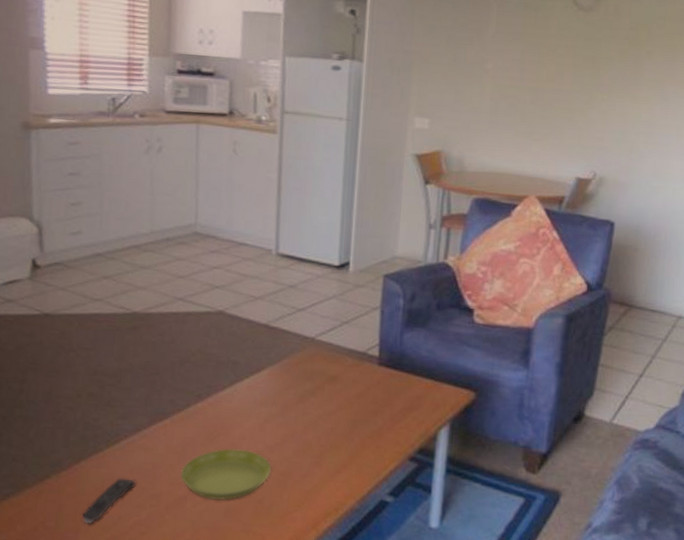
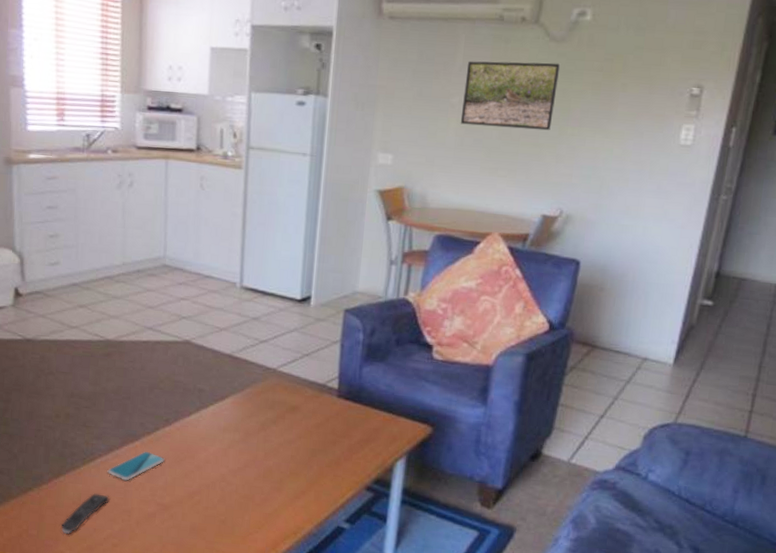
smartphone: none [134,429,197,463] -> present [107,451,165,481]
saucer: present [181,449,272,501] -> none [150,471,234,519]
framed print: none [494,28,589,96] -> present [460,61,561,131]

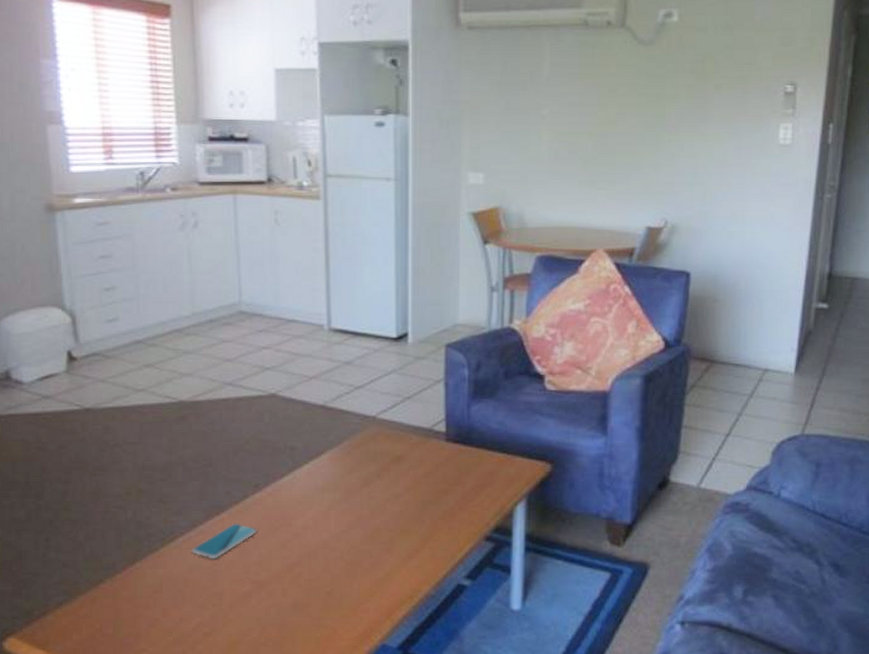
remote control: present [60,493,110,534] -> none [140,578,196,628]
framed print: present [460,61,561,131] -> none [552,67,651,138]

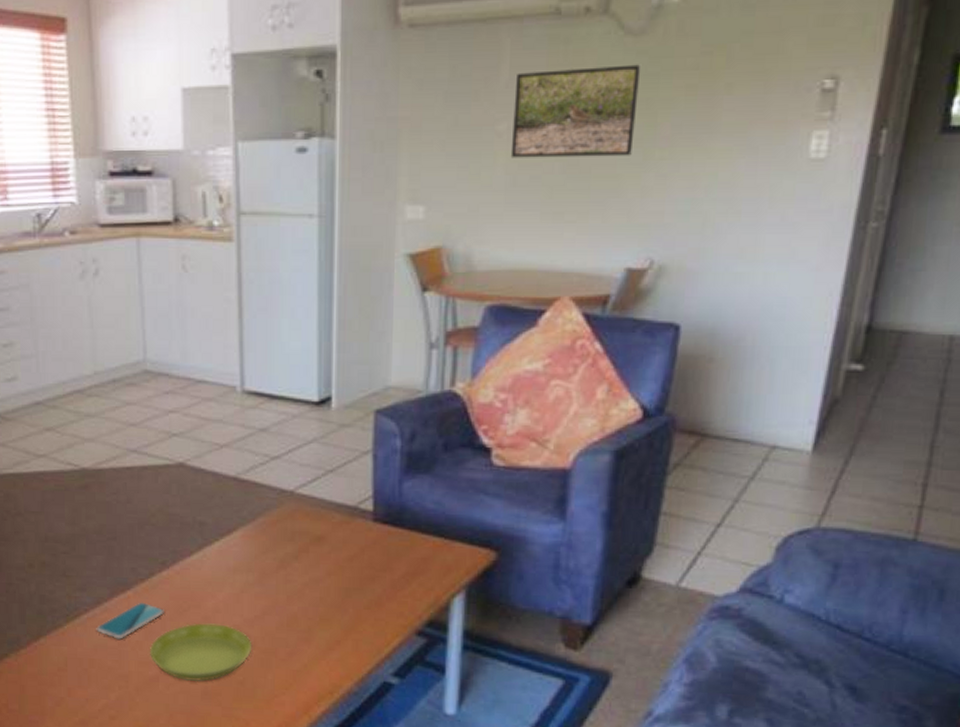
saucer: none [243,540,339,596] -> present [150,623,252,682]
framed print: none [552,67,651,138] -> present [510,64,641,158]

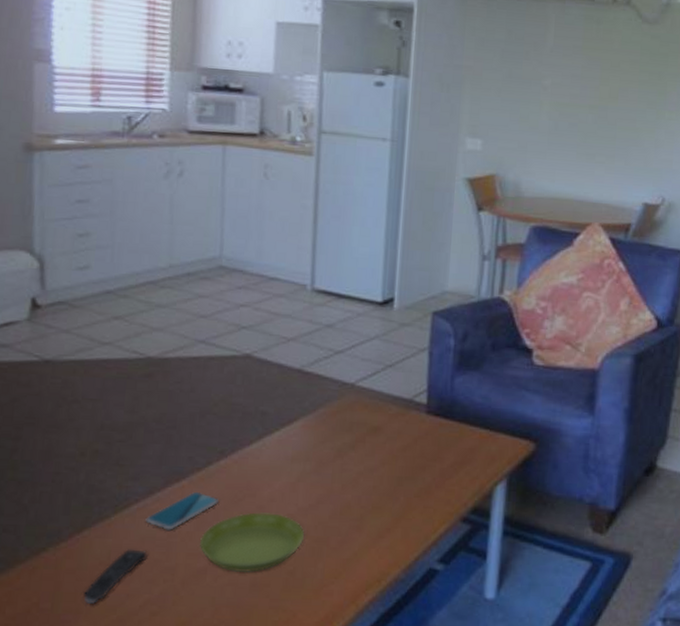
remote control: none [45,656,101,707] -> present [82,549,148,604]
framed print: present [510,64,641,158] -> none [553,41,655,115]

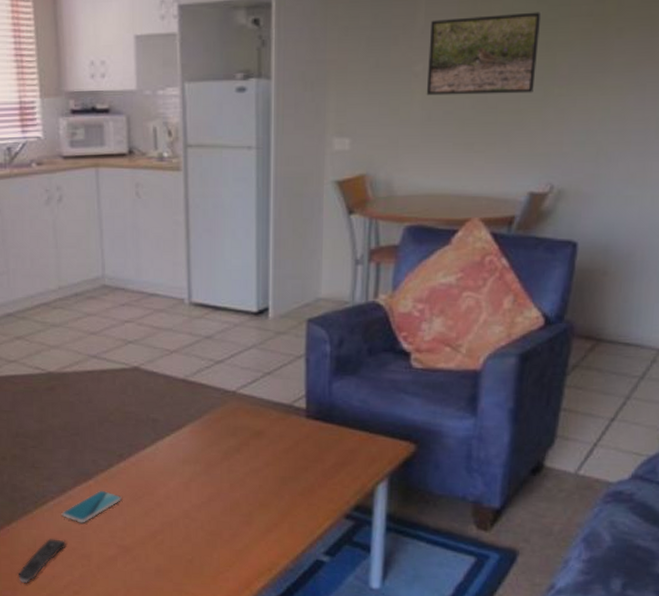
saucer: present [200,512,305,573] -> none [109,508,200,561]
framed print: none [553,41,655,115] -> present [426,12,542,96]

